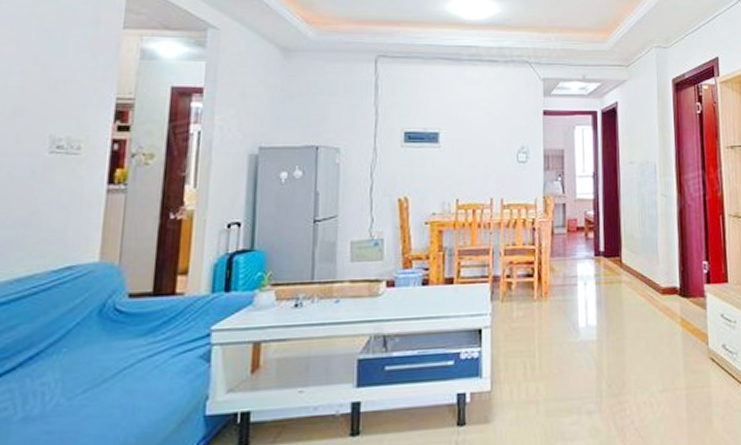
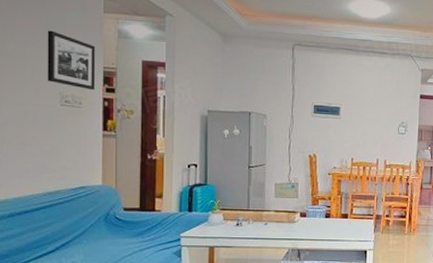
picture frame: none [34,54,108,129] -> present [47,30,96,90]

